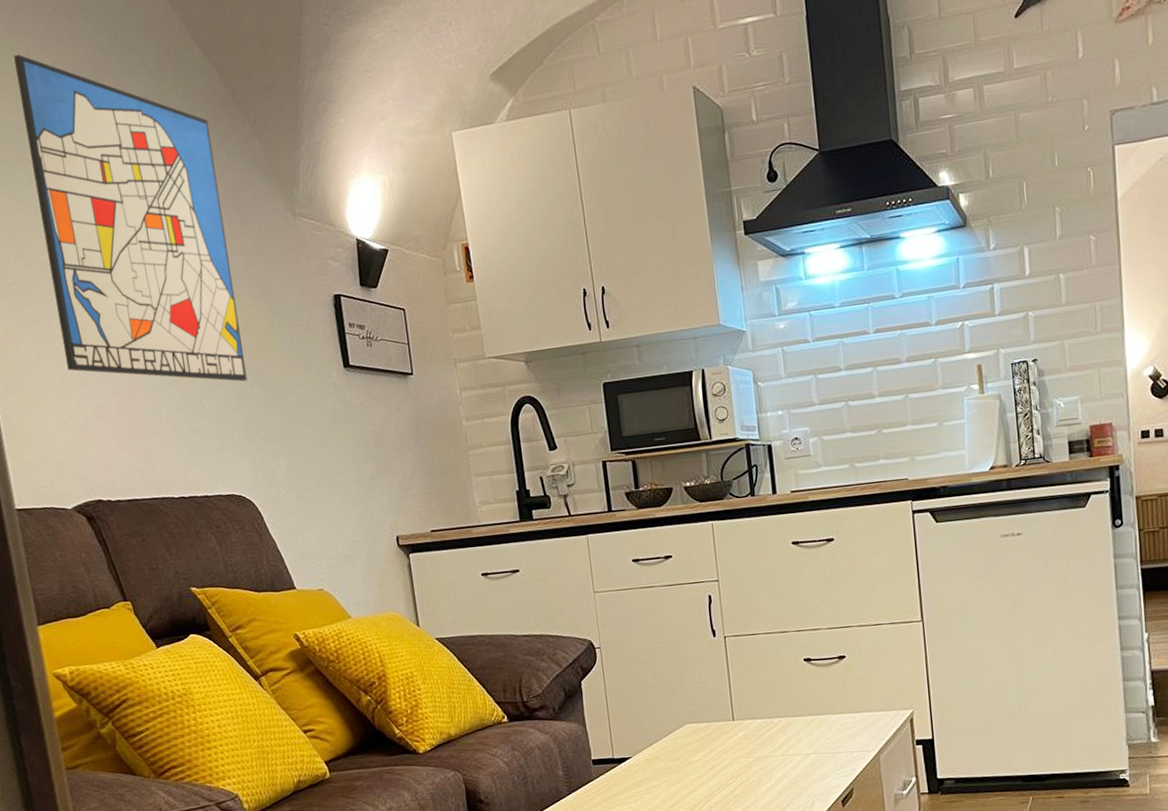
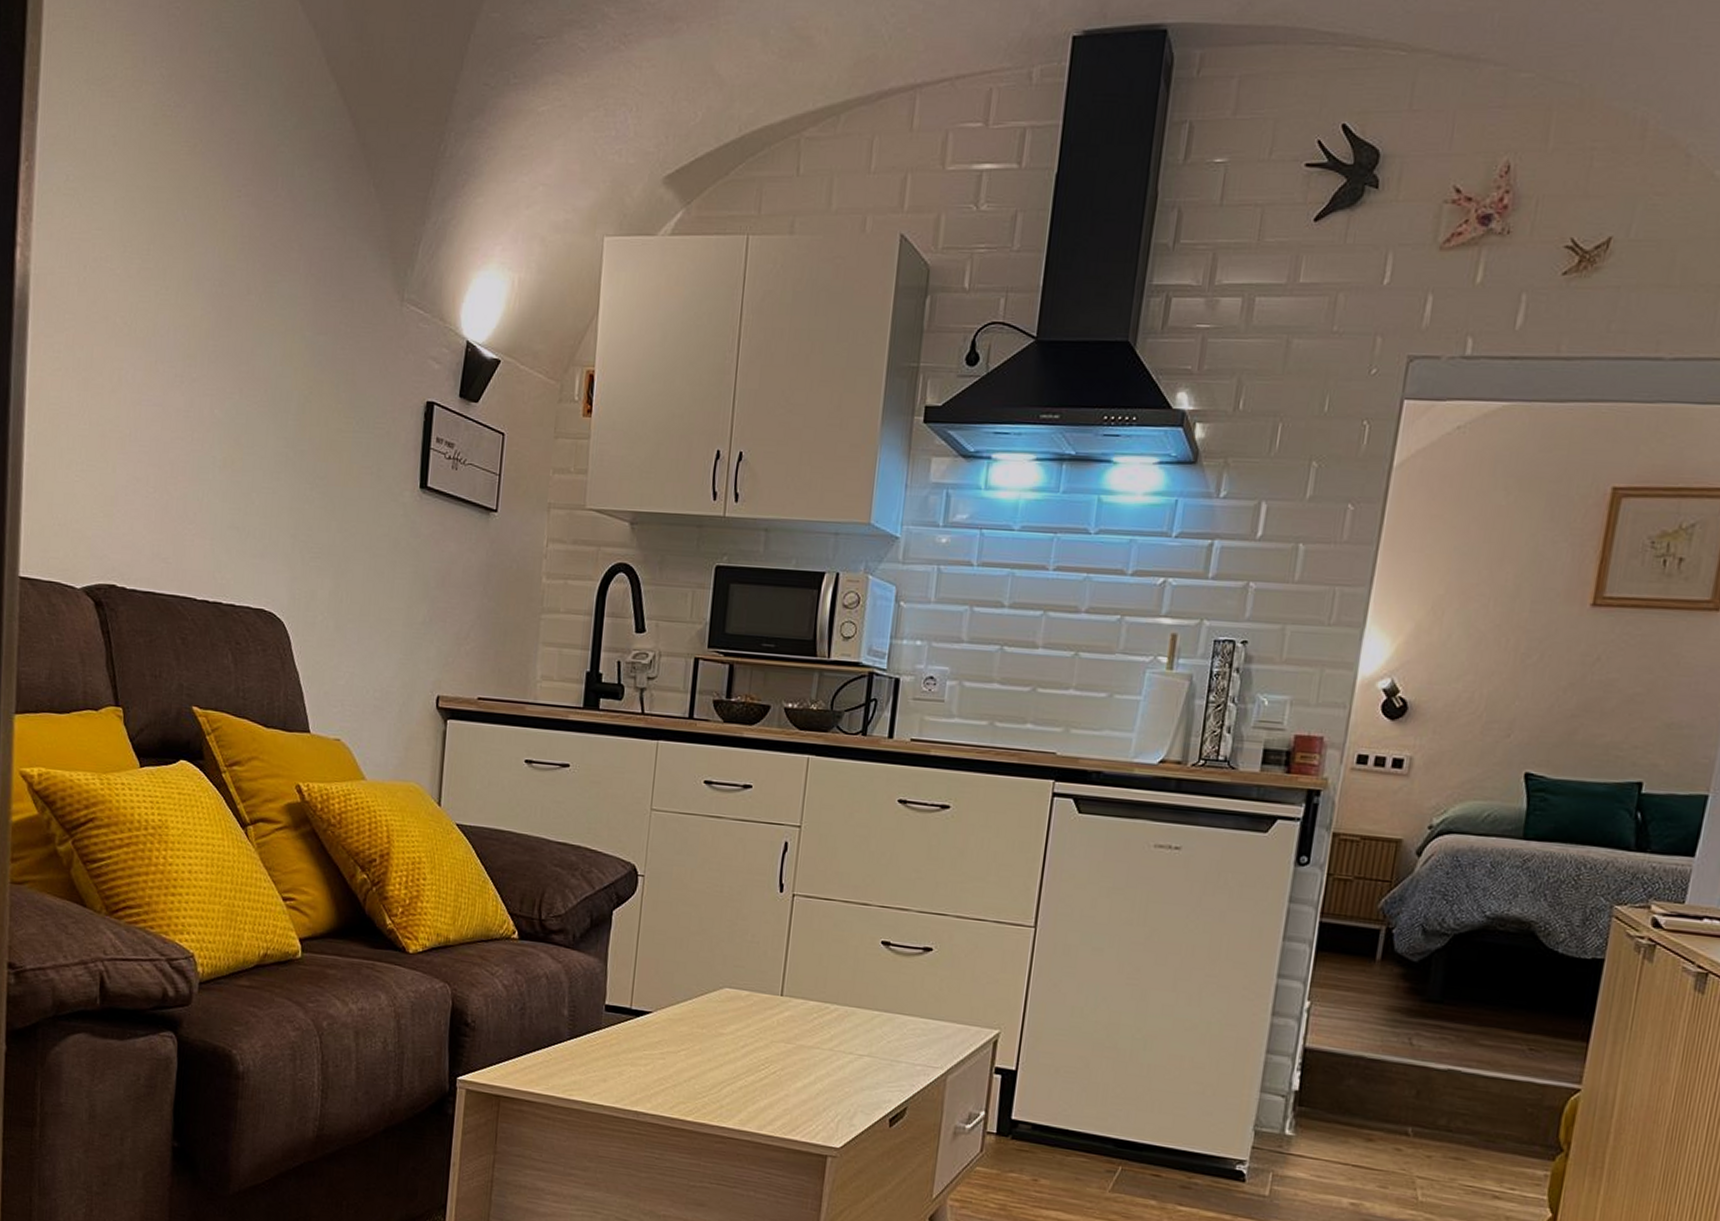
wall art: present [14,54,248,382] -> none [110,59,328,482]

